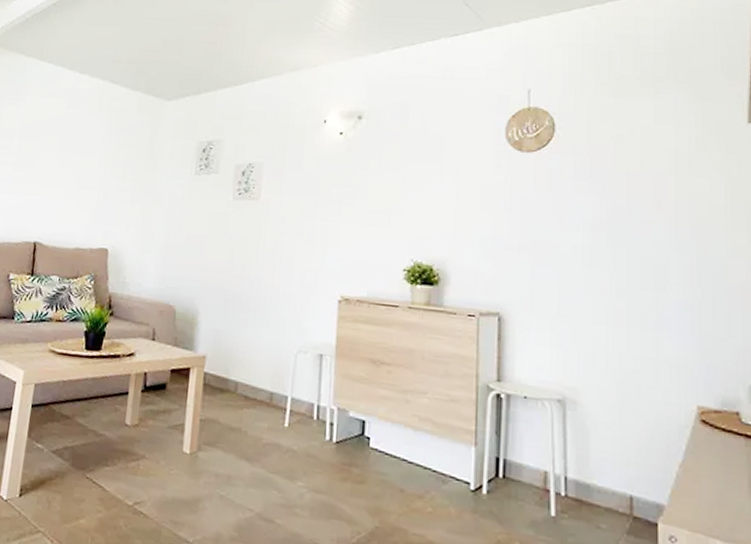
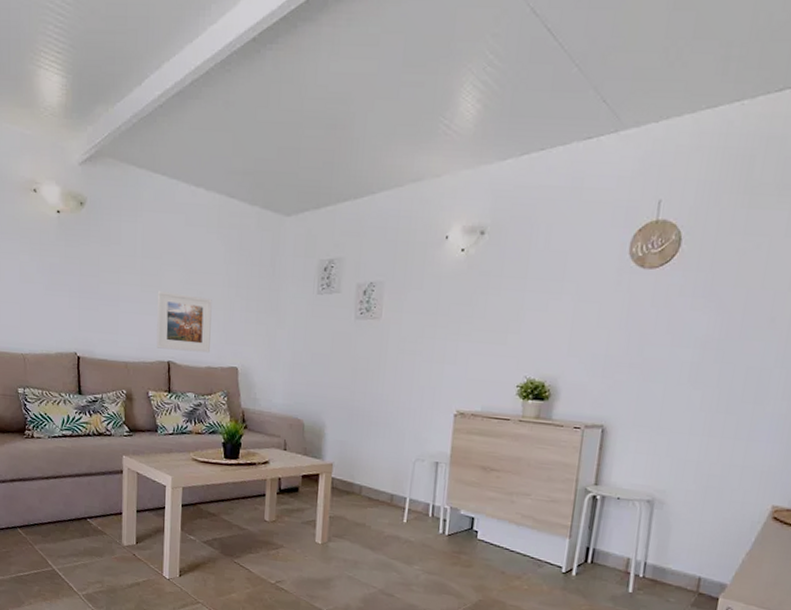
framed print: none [23,170,87,234] -> present [156,291,212,353]

